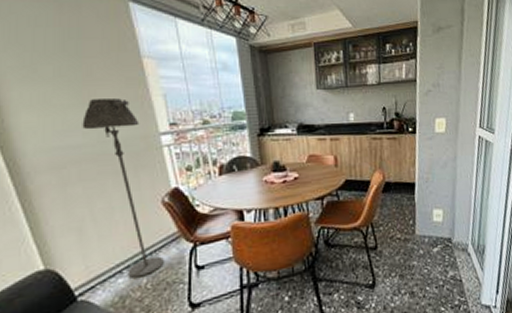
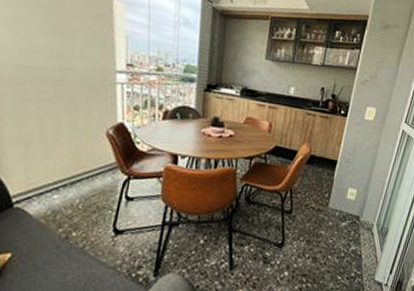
floor lamp: present [82,98,165,278] -> none [47,28,100,197]

